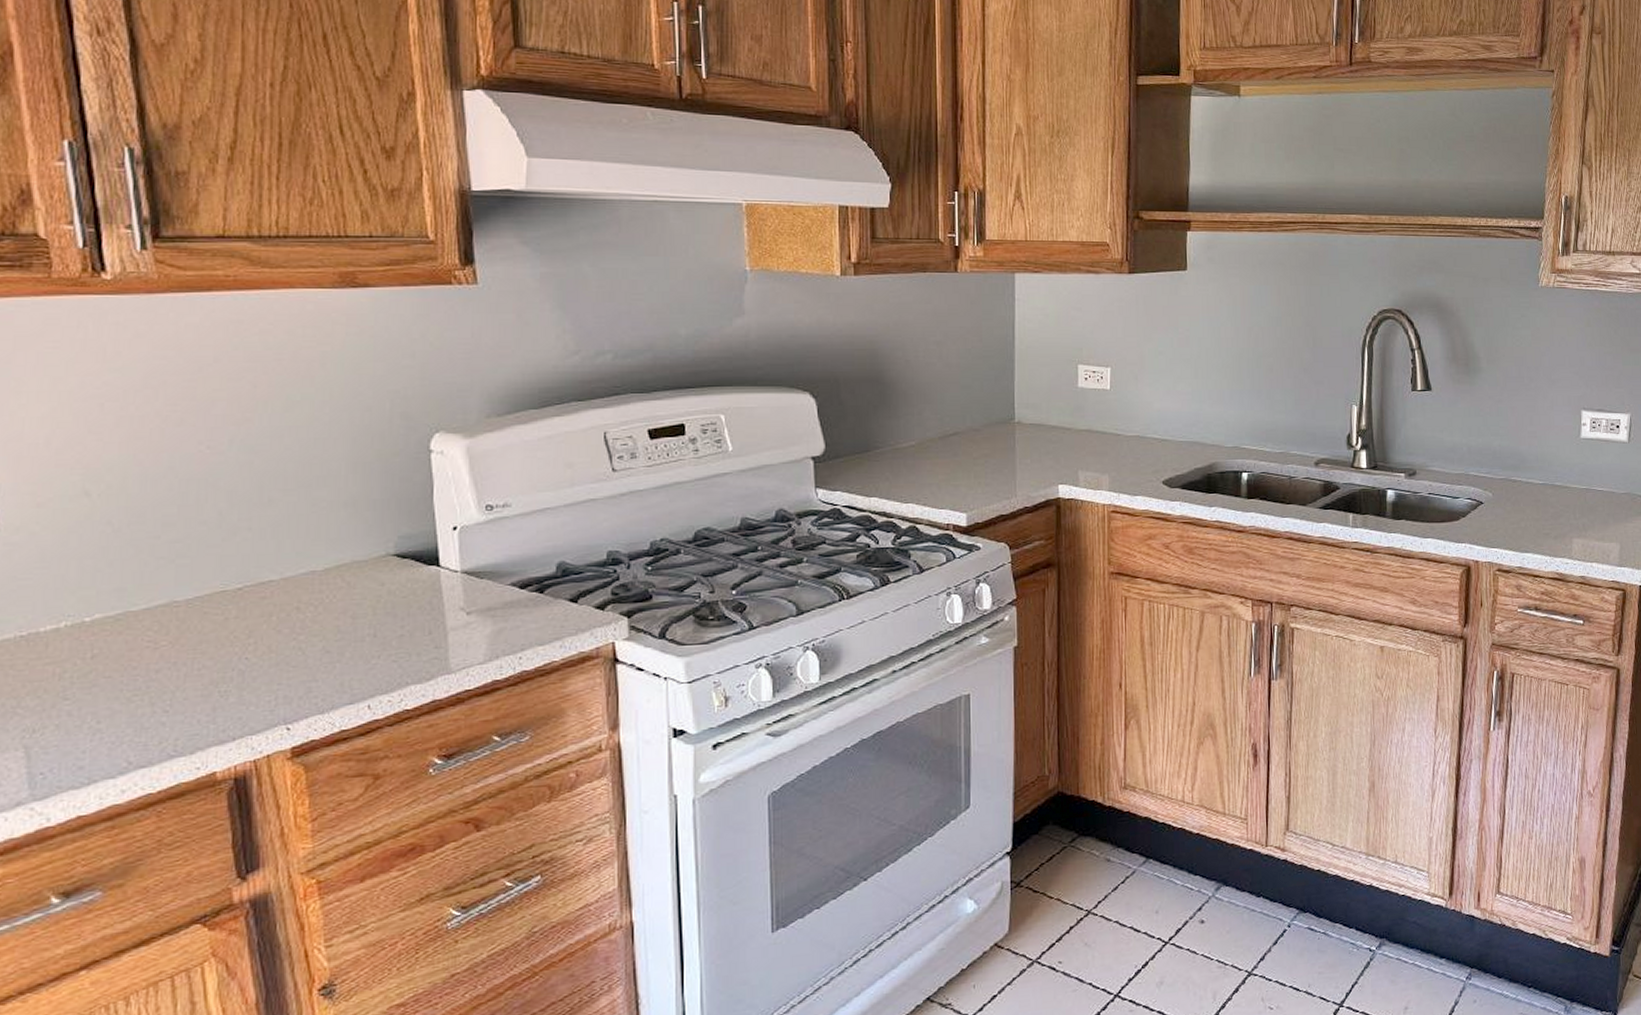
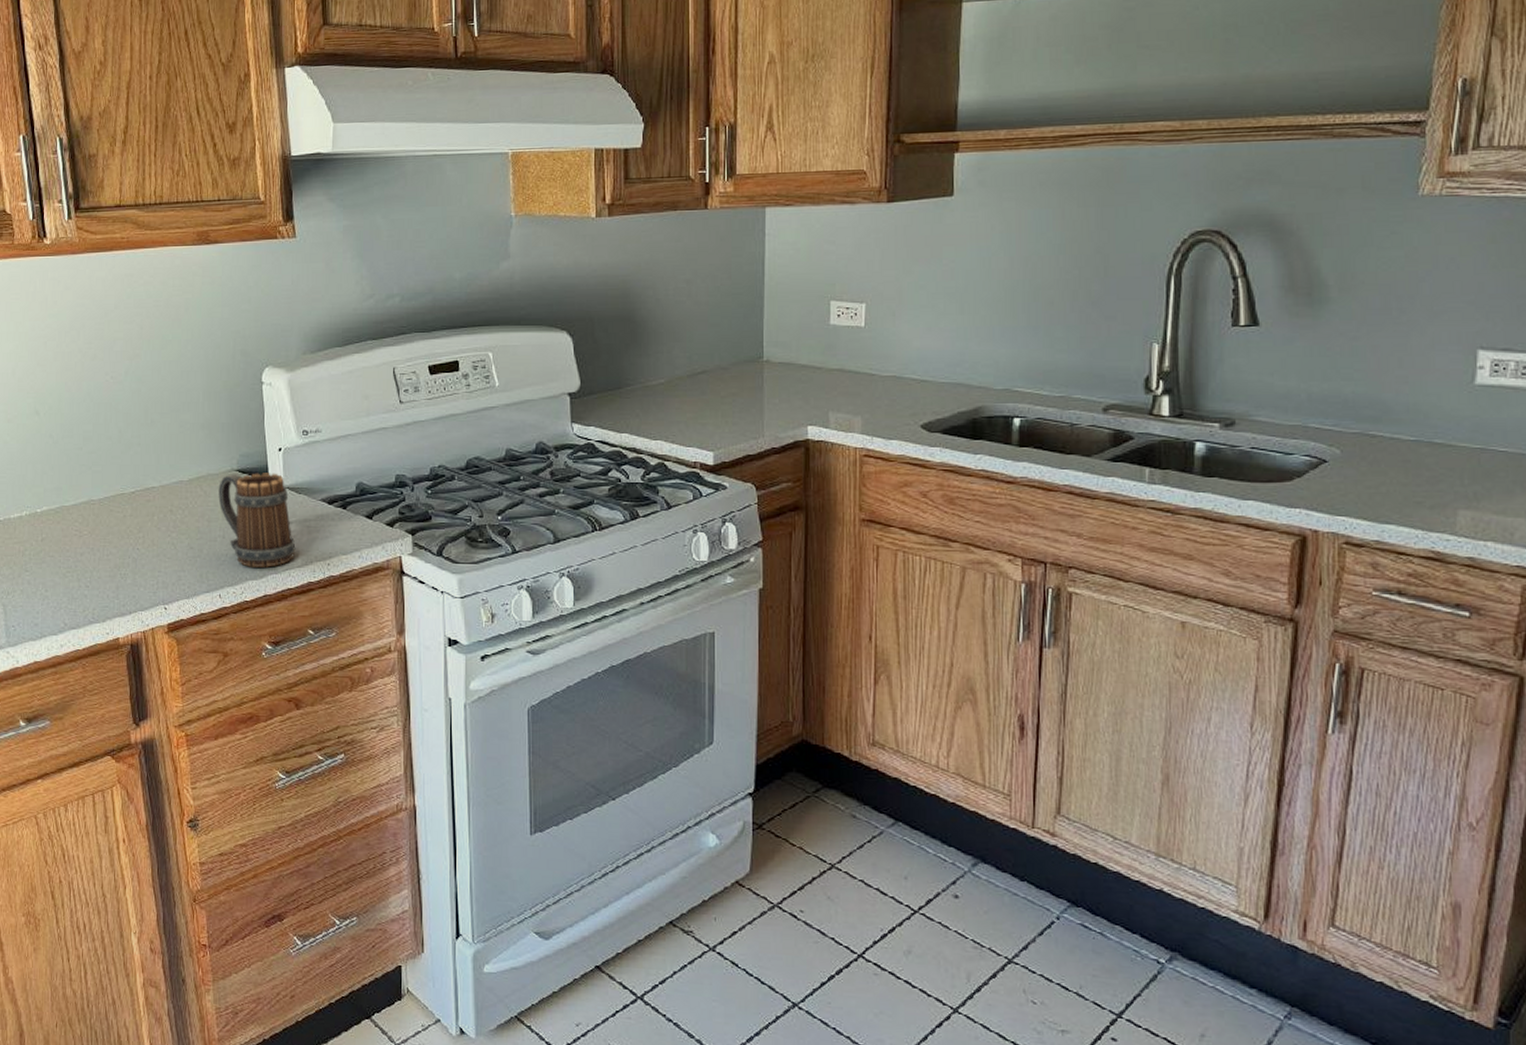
mug: none [367,556,476,669] -> present [218,473,296,568]

